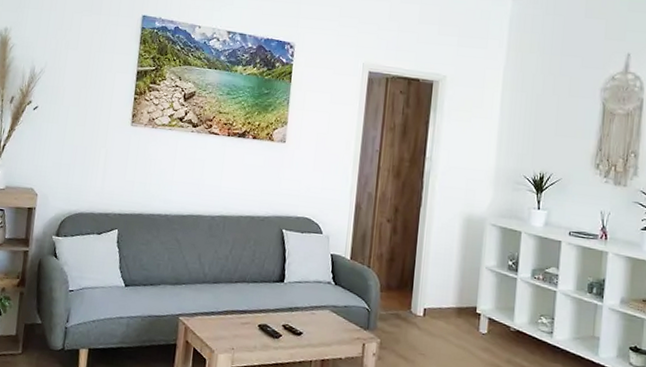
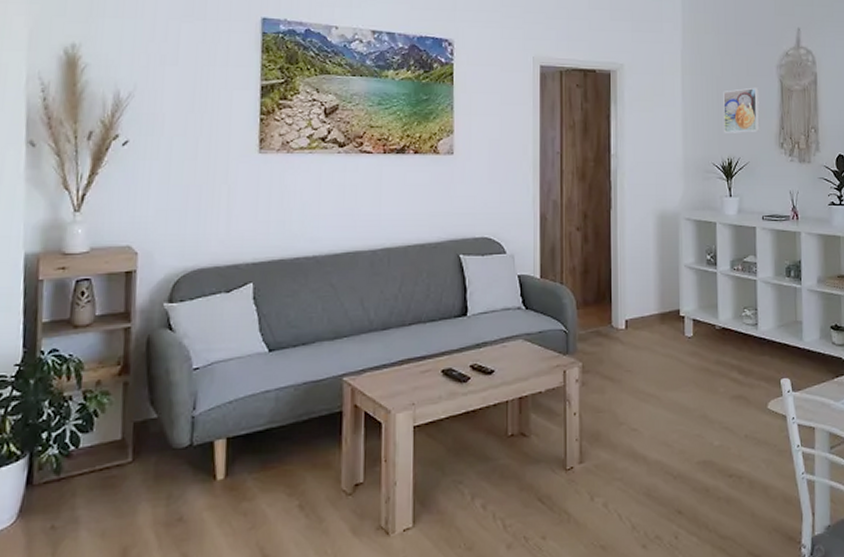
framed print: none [538,107,579,151] -> present [723,87,760,133]

